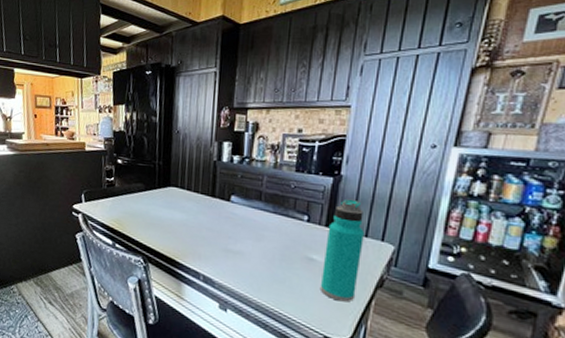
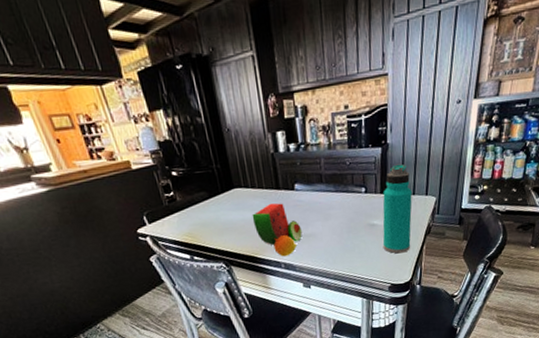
watermelon: none [180,209,230,269] -> present [252,203,302,257]

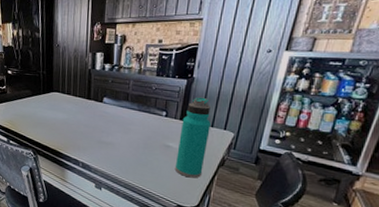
watermelon: present [252,203,302,257] -> none [62,109,103,157]

